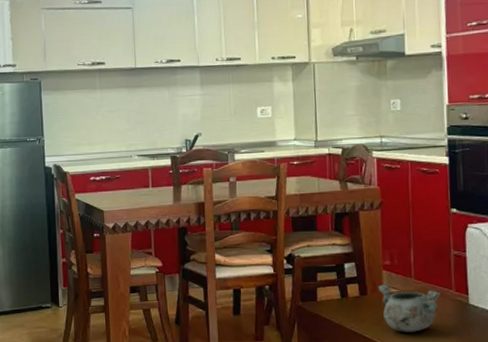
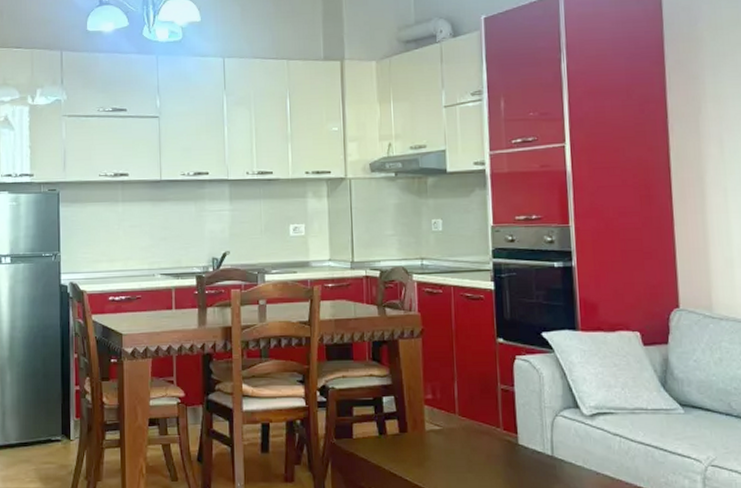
decorative bowl: present [377,284,442,332] -> none [418,420,489,475]

